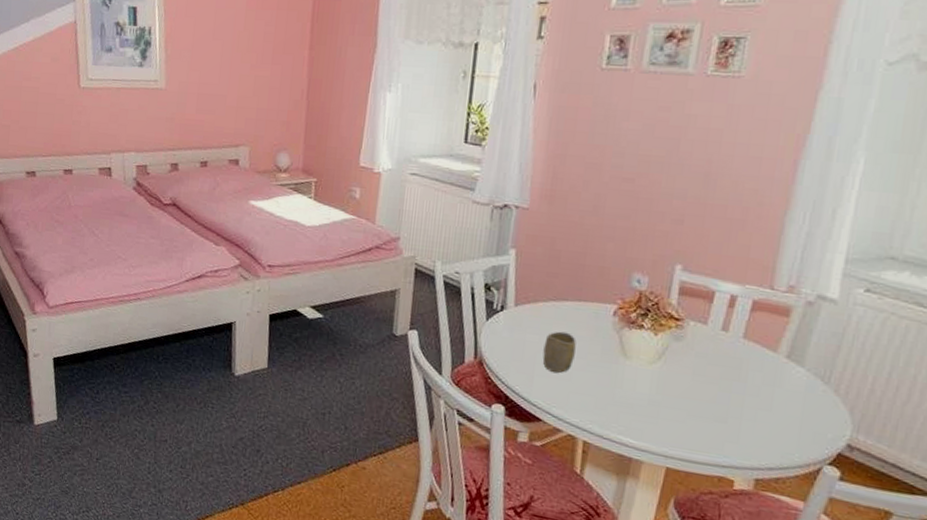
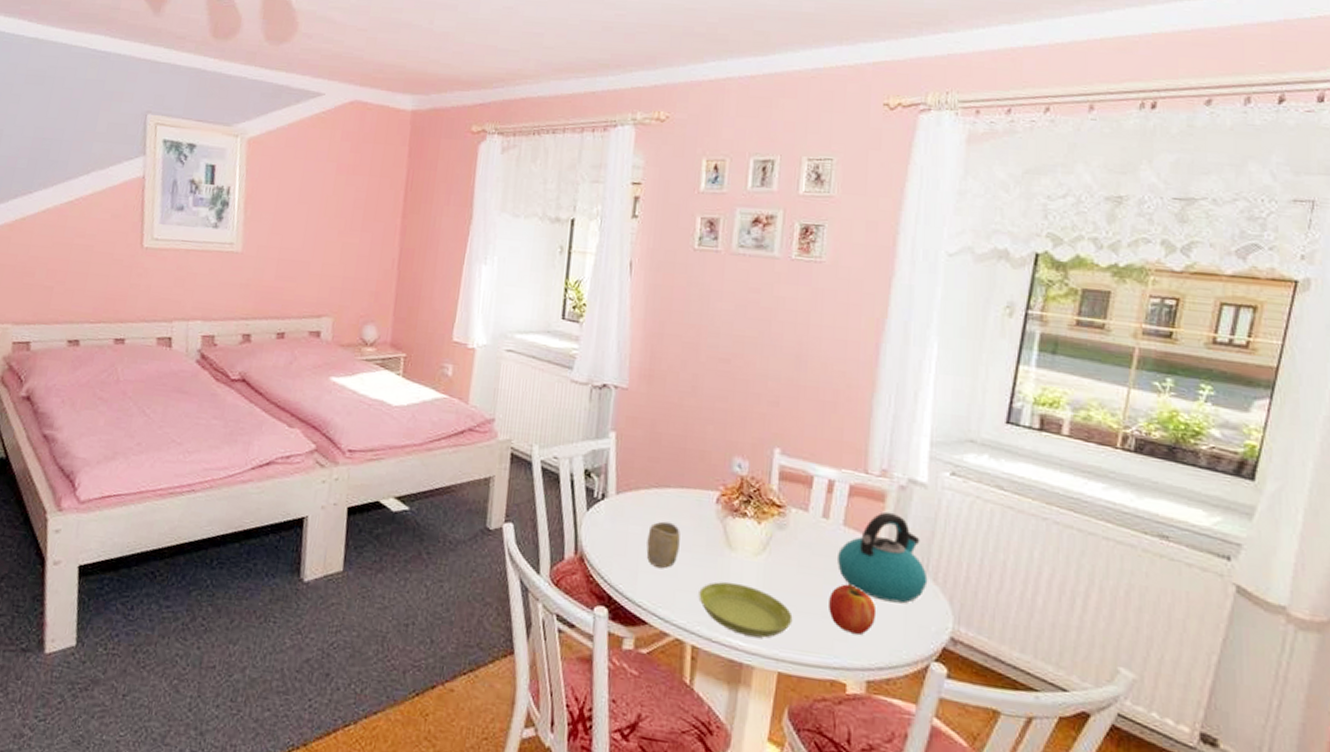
saucer: none [592,386,685,437] -> present [699,581,793,638]
fruit: none [721,392,771,438] -> present [829,584,877,635]
kettle: none [734,326,829,412] -> present [838,511,928,604]

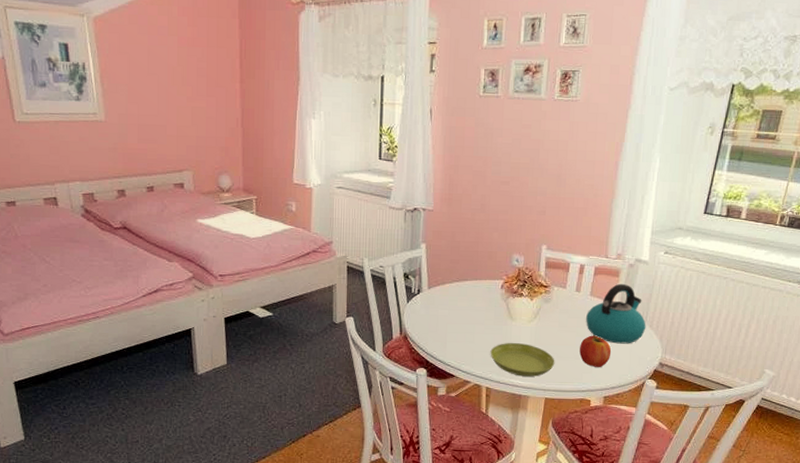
cup: present [646,521,680,568] -> none [452,305,476,337]

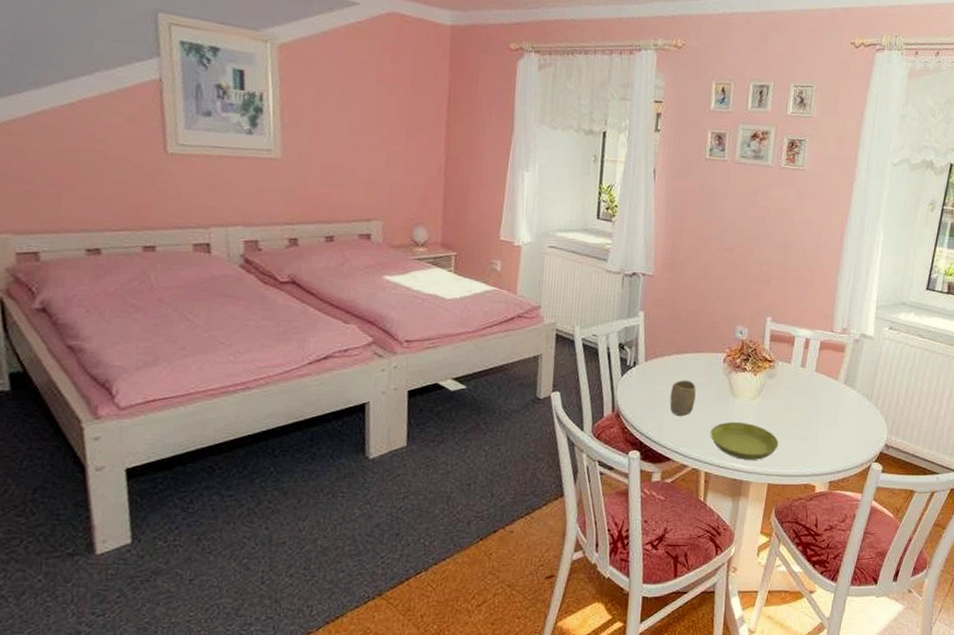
cup: none [452,305,476,337] -> present [669,380,696,416]
fruit: present [579,335,612,367] -> none [804,414,837,449]
kettle: present [586,283,646,344] -> none [811,359,872,424]

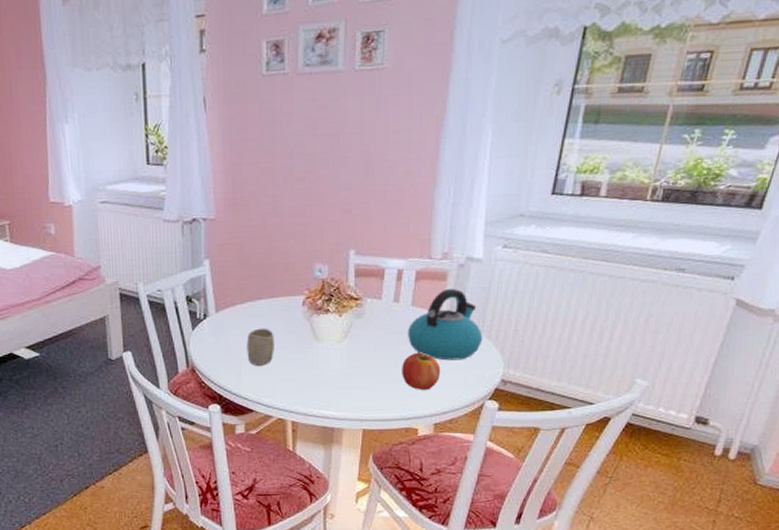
saucer: present [710,421,779,460] -> none [294,367,373,406]
fruit: none [804,414,837,449] -> present [402,352,441,390]
kettle: none [811,359,872,424] -> present [408,288,483,361]

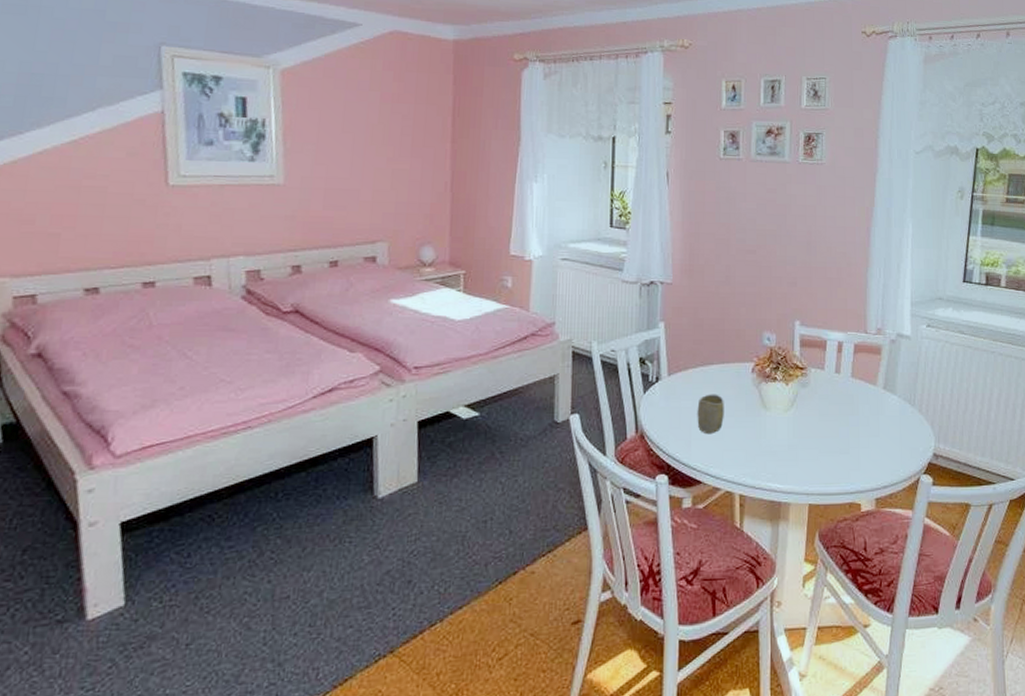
fruit: present [402,352,441,390] -> none [844,424,880,463]
kettle: present [408,288,483,361] -> none [849,362,915,433]

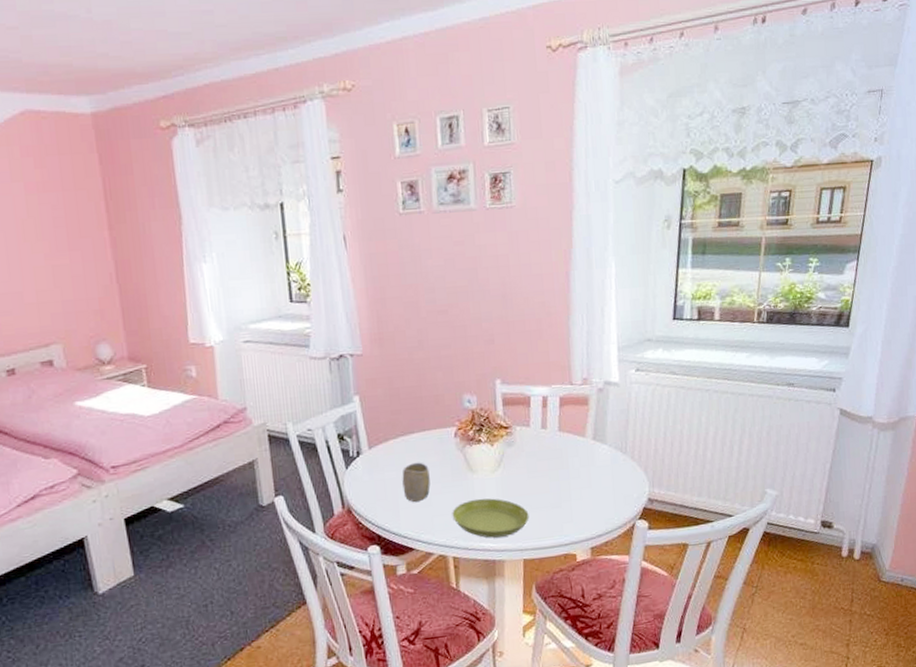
saucer: none [742,436,818,479] -> present [452,498,529,538]

